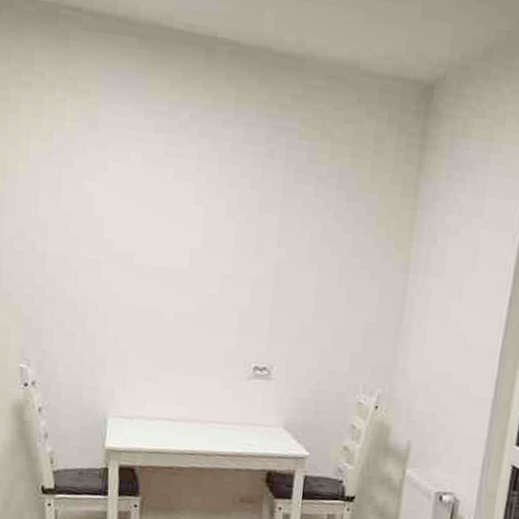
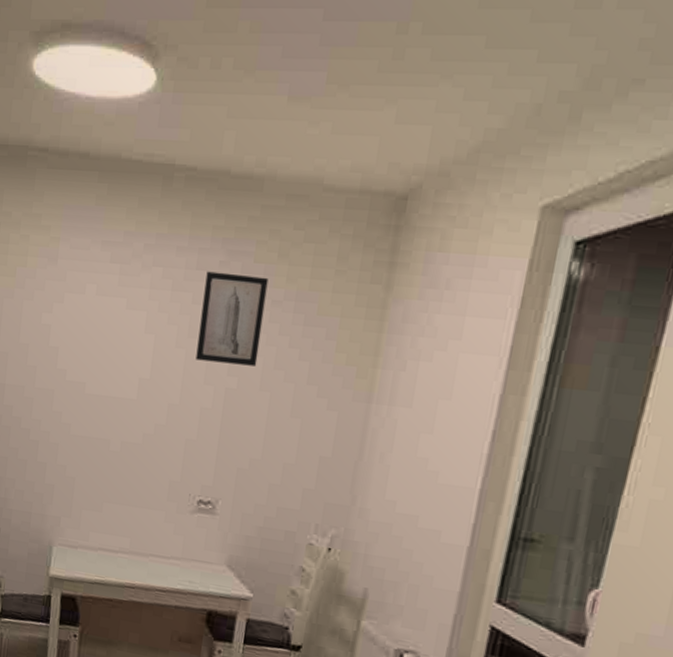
wall art: none [246,145,313,239] -> present [195,271,269,367]

